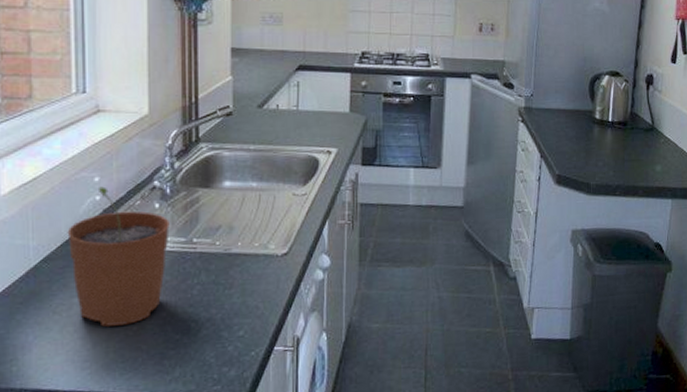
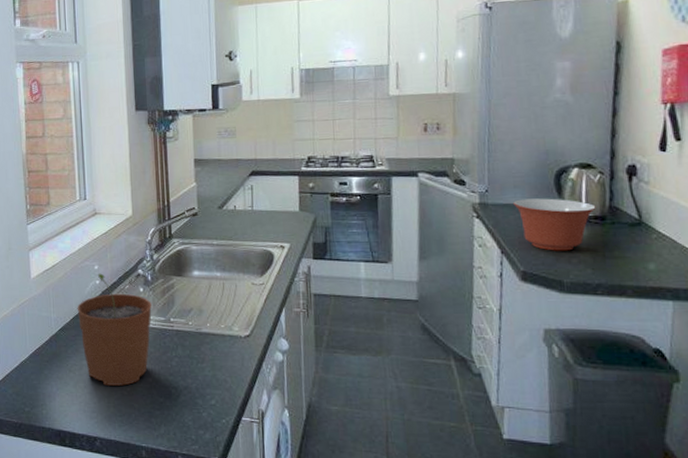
mixing bowl: none [554,104,620,155] -> present [513,198,596,251]

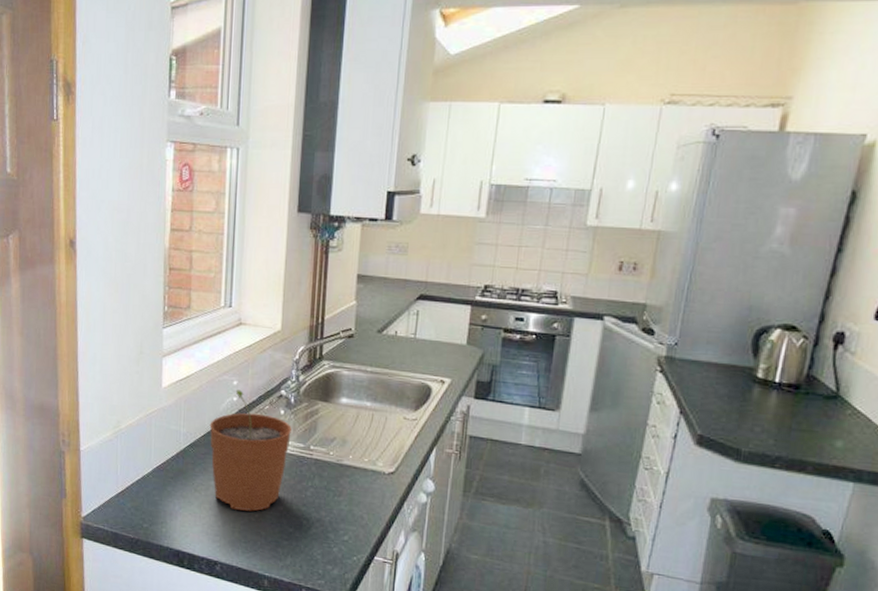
mixing bowl: present [513,198,596,251] -> none [703,357,792,418]

